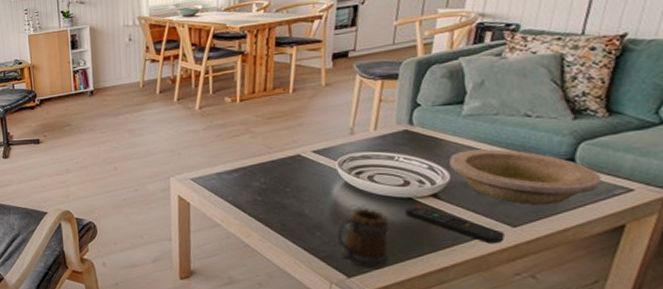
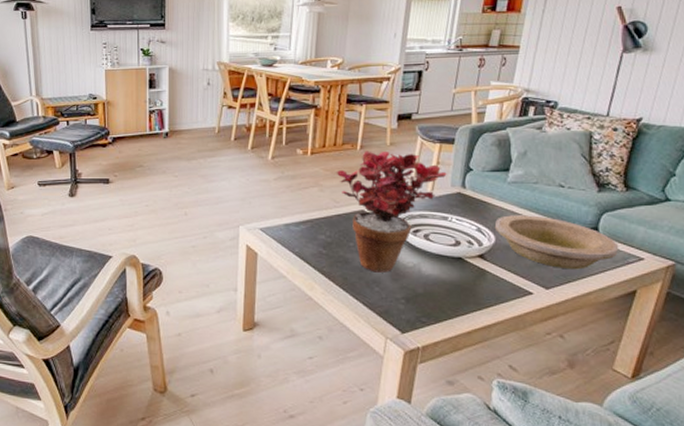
potted plant: none [269,93,391,217] -> present [337,151,447,273]
mug: present [335,209,389,268] -> none [392,266,440,324]
remote control: present [405,205,505,244] -> none [455,264,539,304]

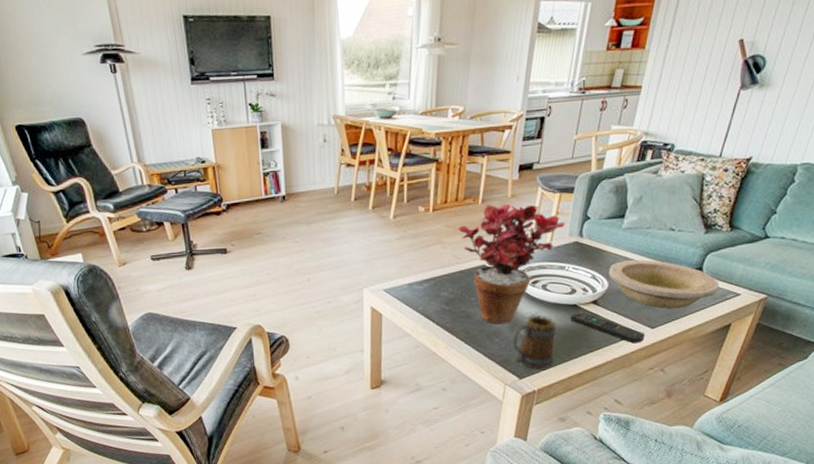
mug: none [392,266,440,324] -> present [511,315,556,369]
remote control: none [455,264,539,304] -> present [570,311,645,344]

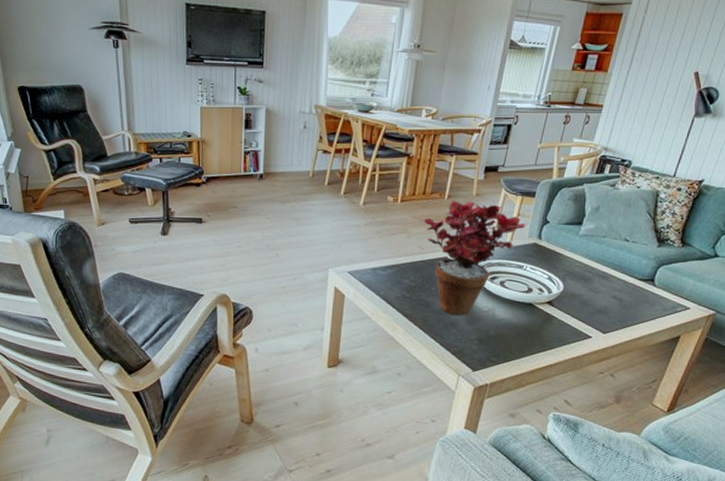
mug: present [511,315,556,369] -> none [467,310,511,363]
remote control: present [570,311,645,344] -> none [525,310,596,347]
bowl: present [608,259,720,309] -> none [564,266,670,317]

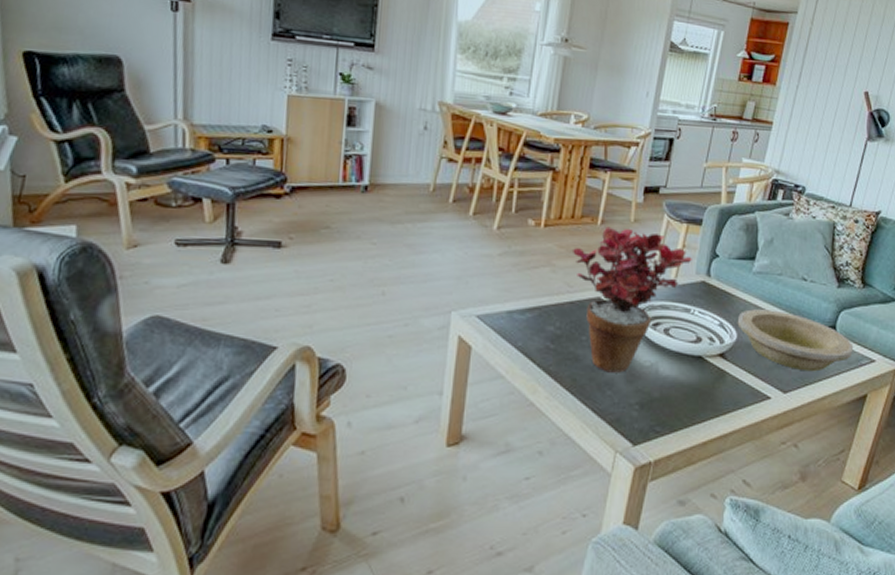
bowl: none [564,266,670,317] -> present [737,309,854,372]

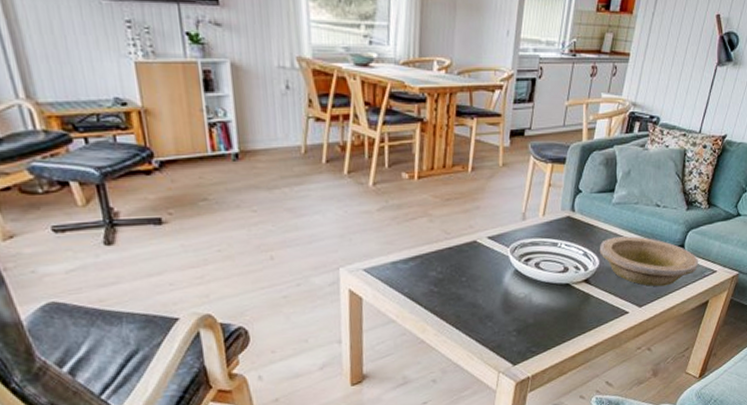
potted plant: present [573,226,692,373] -> none [447,173,558,307]

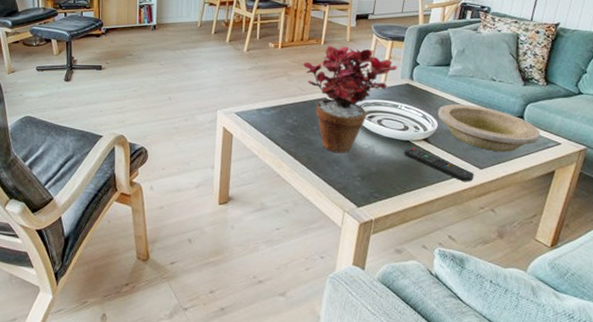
potted plant: none [447,173,558,307] -> present [303,46,398,153]
remote control: none [563,290,633,323] -> present [404,146,474,182]

